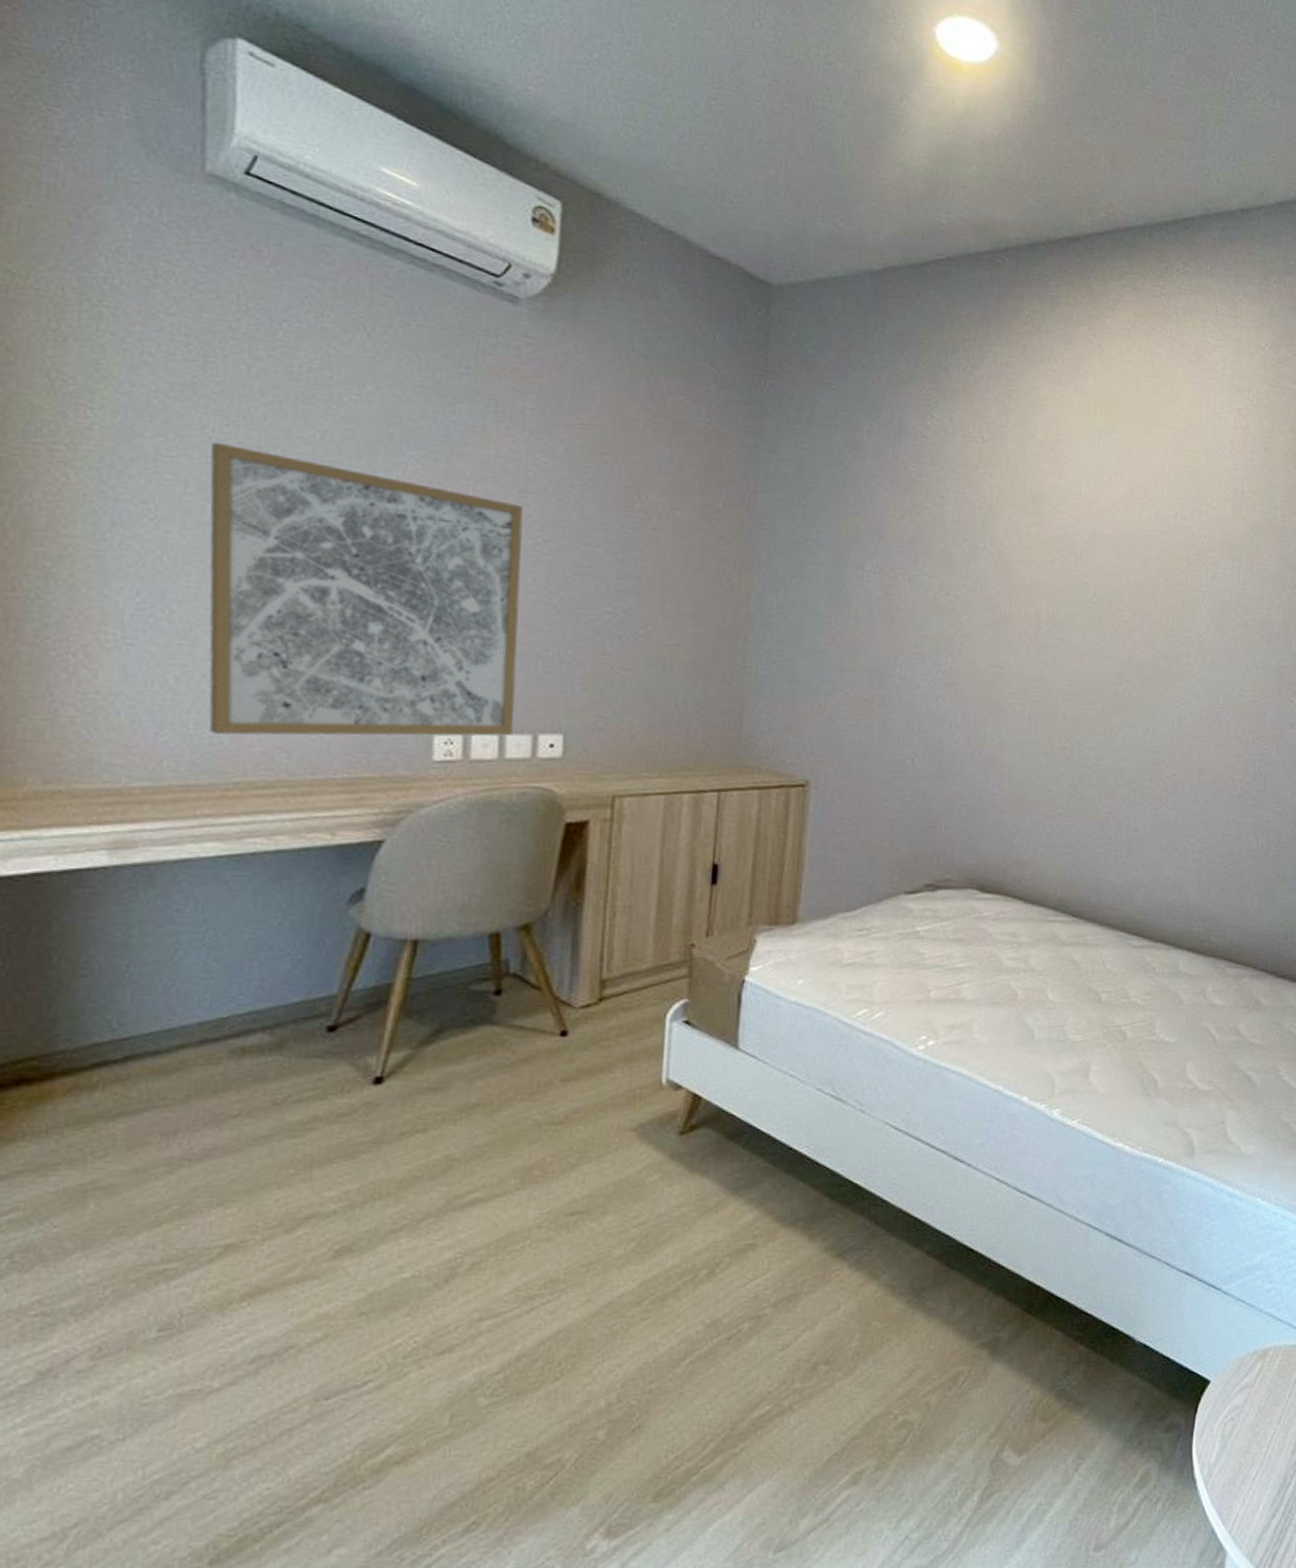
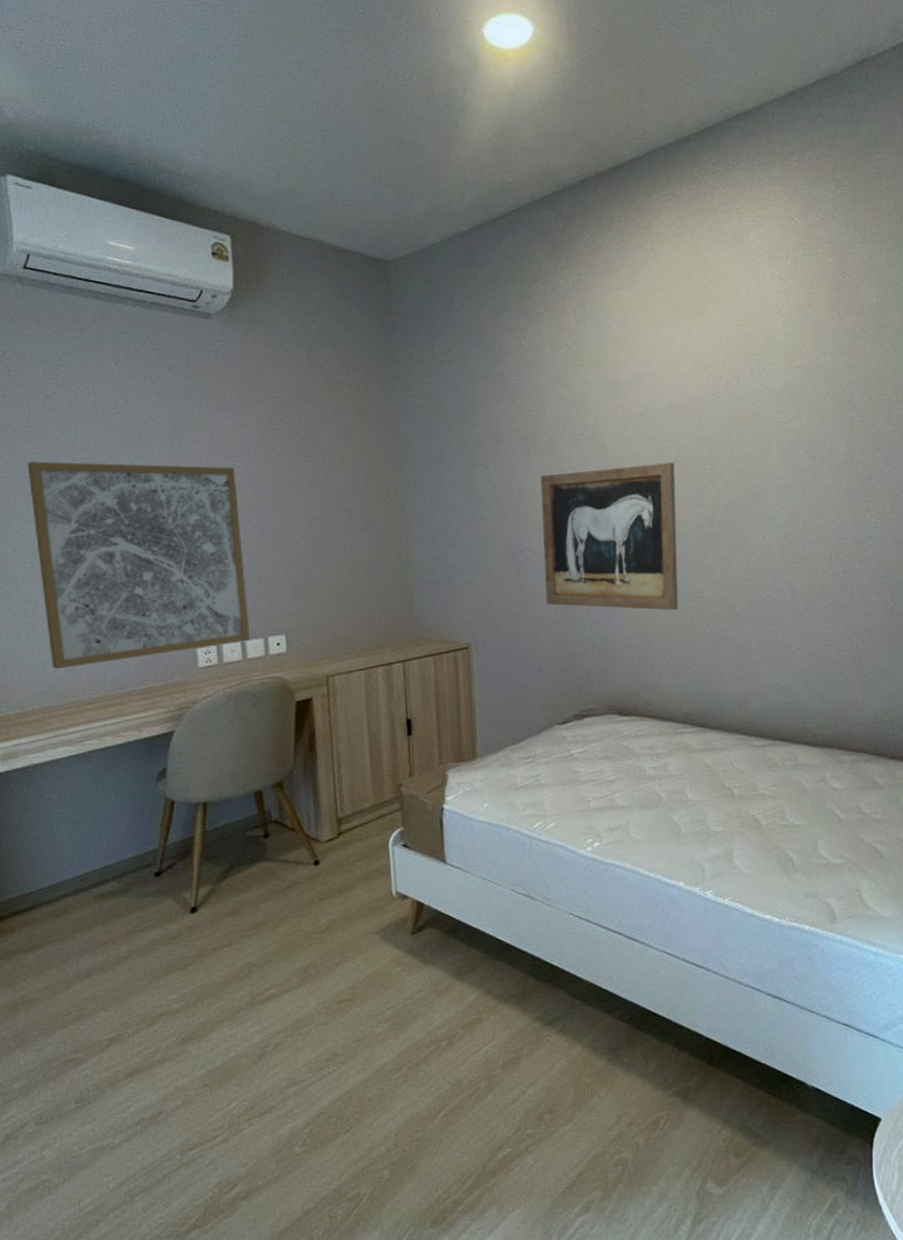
wall art: none [912,589,1089,777] -> present [540,462,679,611]

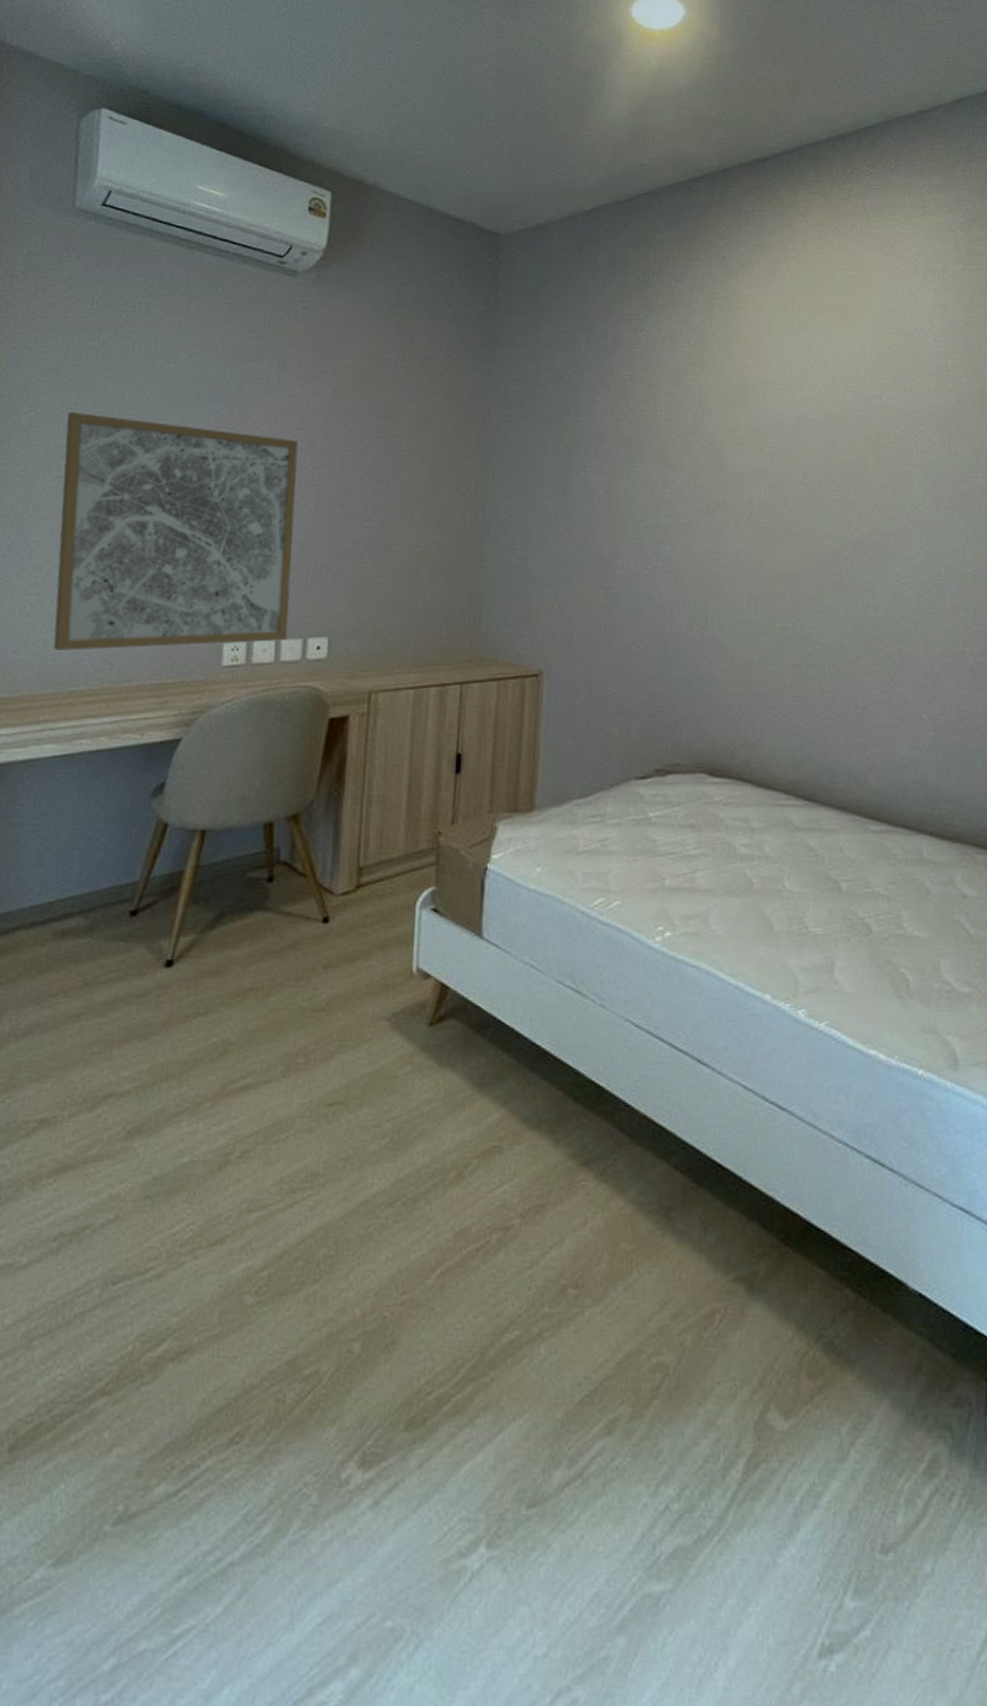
wall art: present [540,462,679,611] -> none [637,483,800,656]

